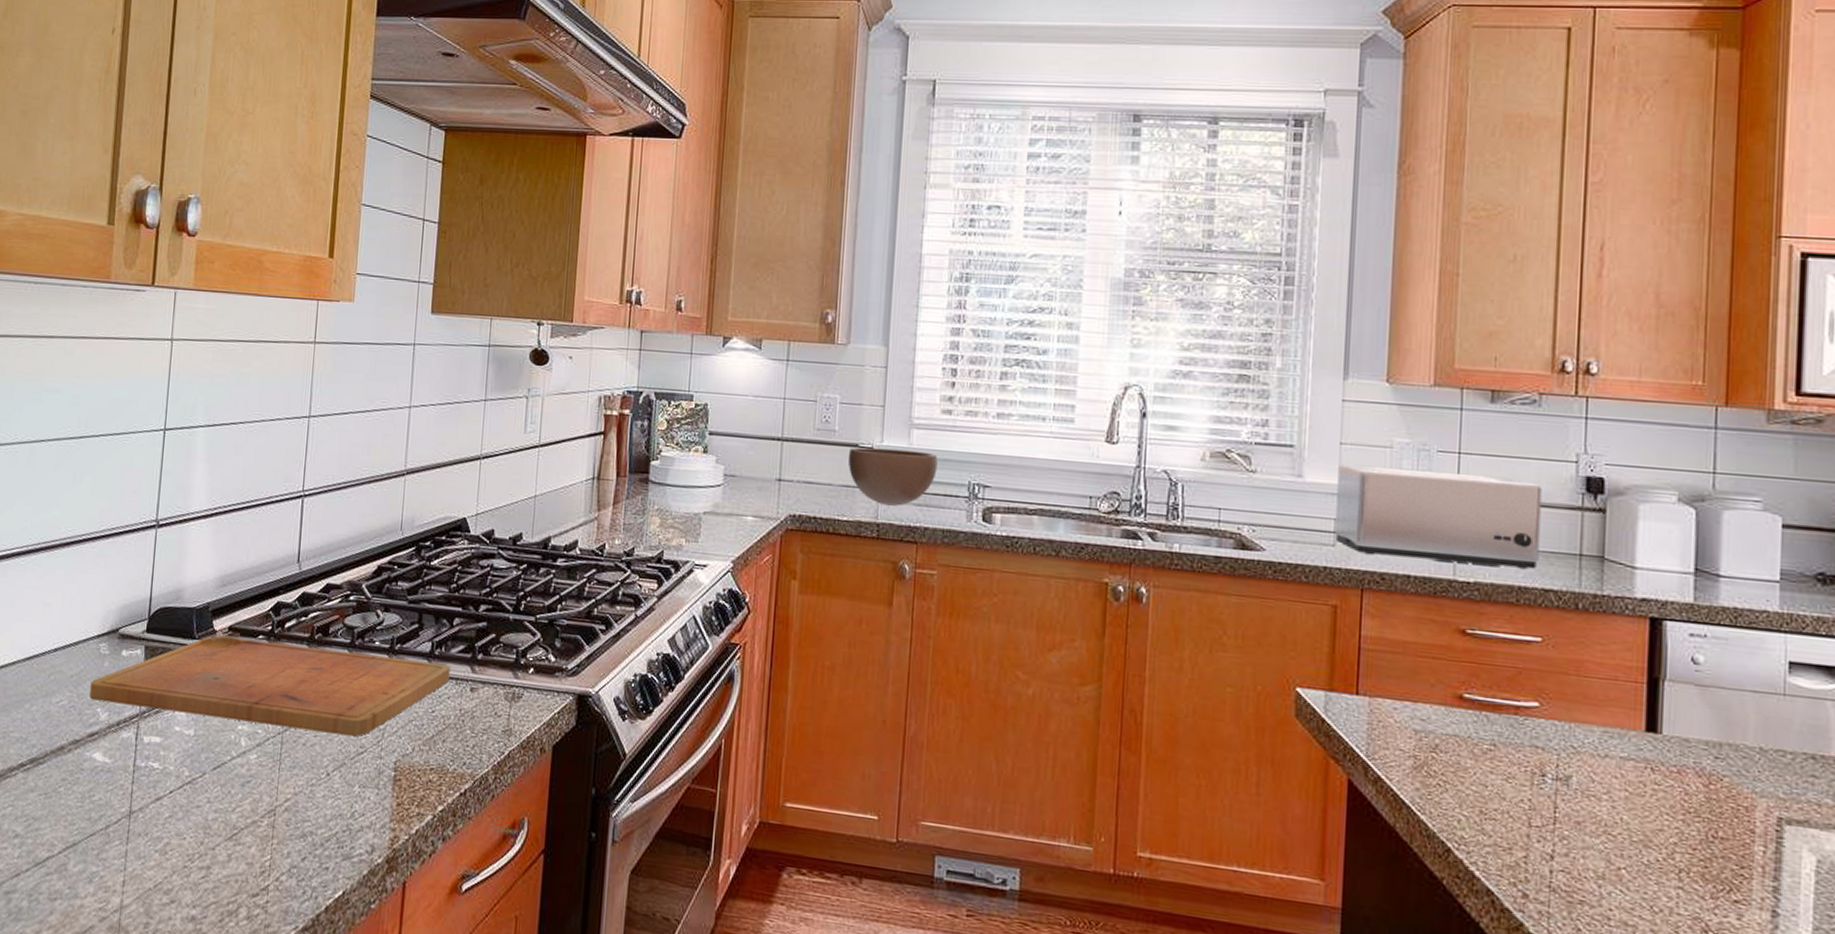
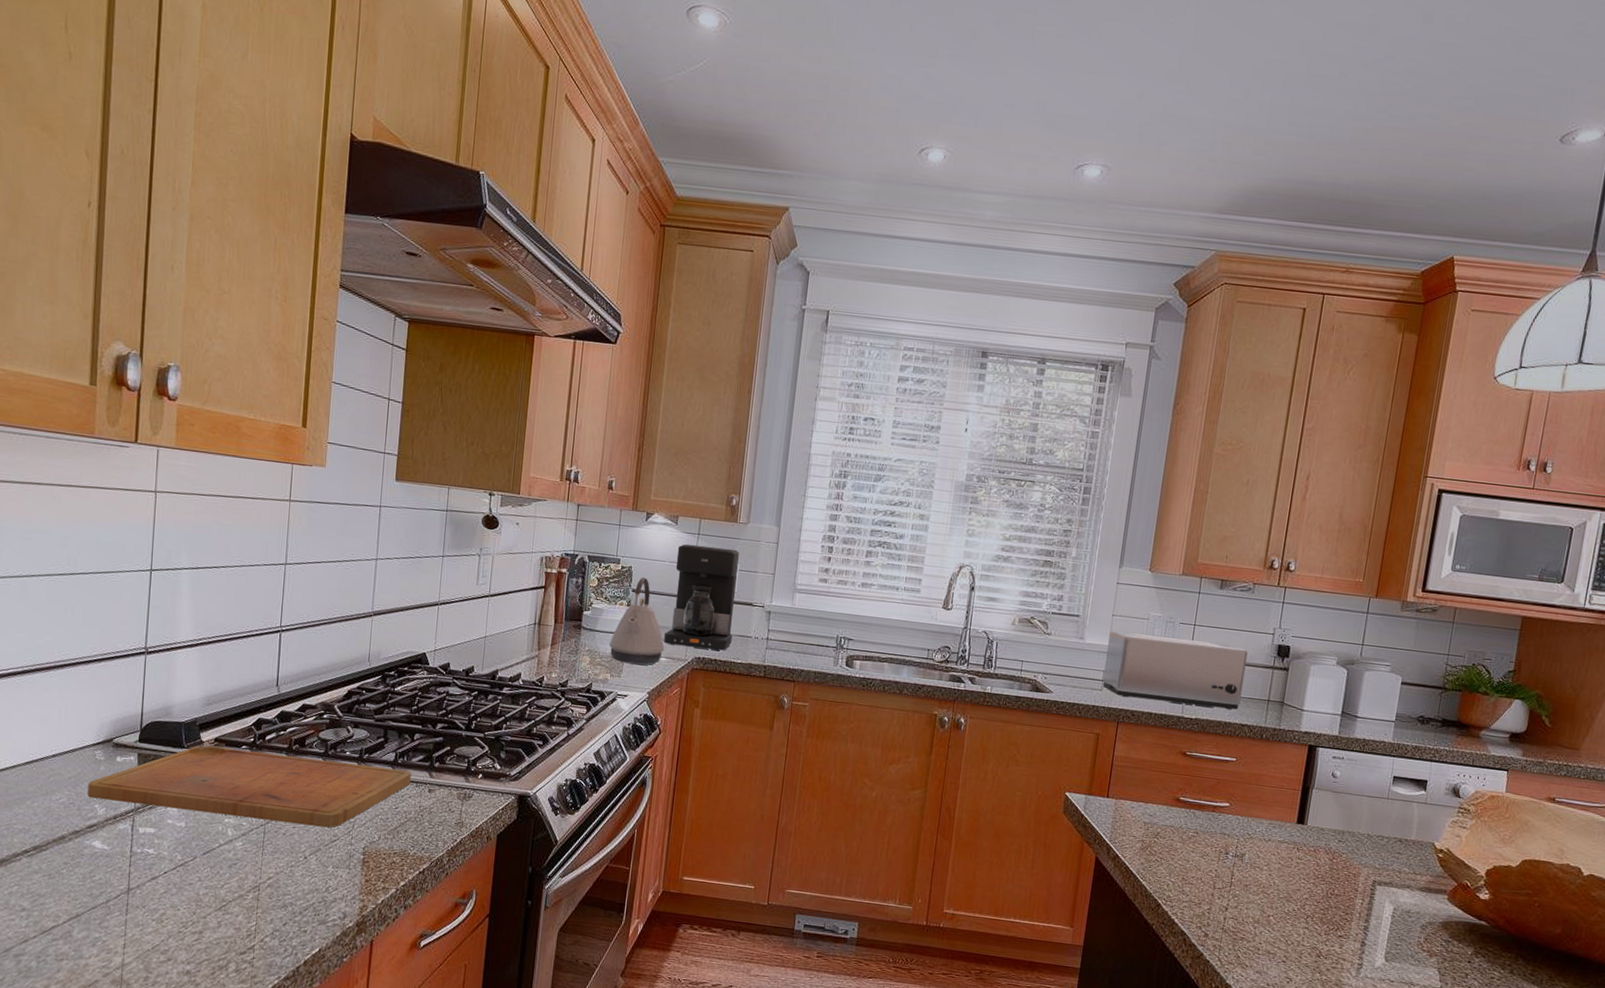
kettle: none [683,416,751,527] -> present [609,577,665,666]
coffee maker: none [750,373,839,506] -> present [664,544,739,651]
bowl: present [847,447,938,507] -> none [743,605,814,653]

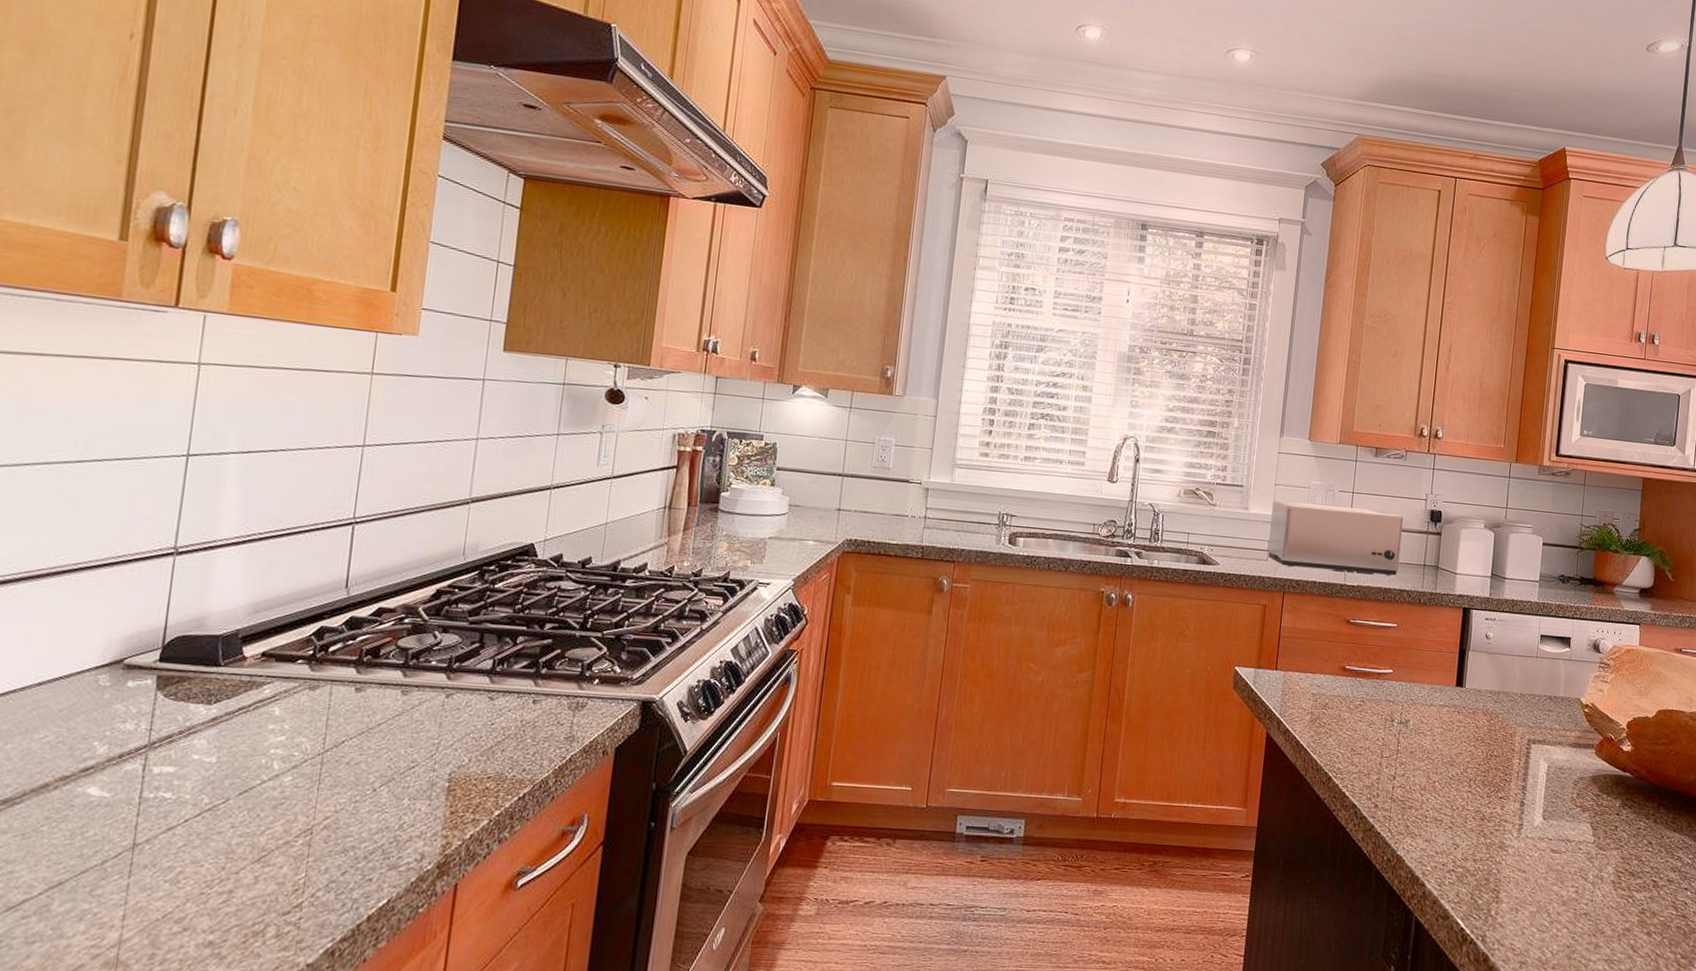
cutting board: present [87,745,411,828] -> none [84,661,512,753]
kettle: present [609,577,665,666] -> none [750,454,812,550]
coffee maker: present [664,544,739,651] -> none [812,418,895,532]

